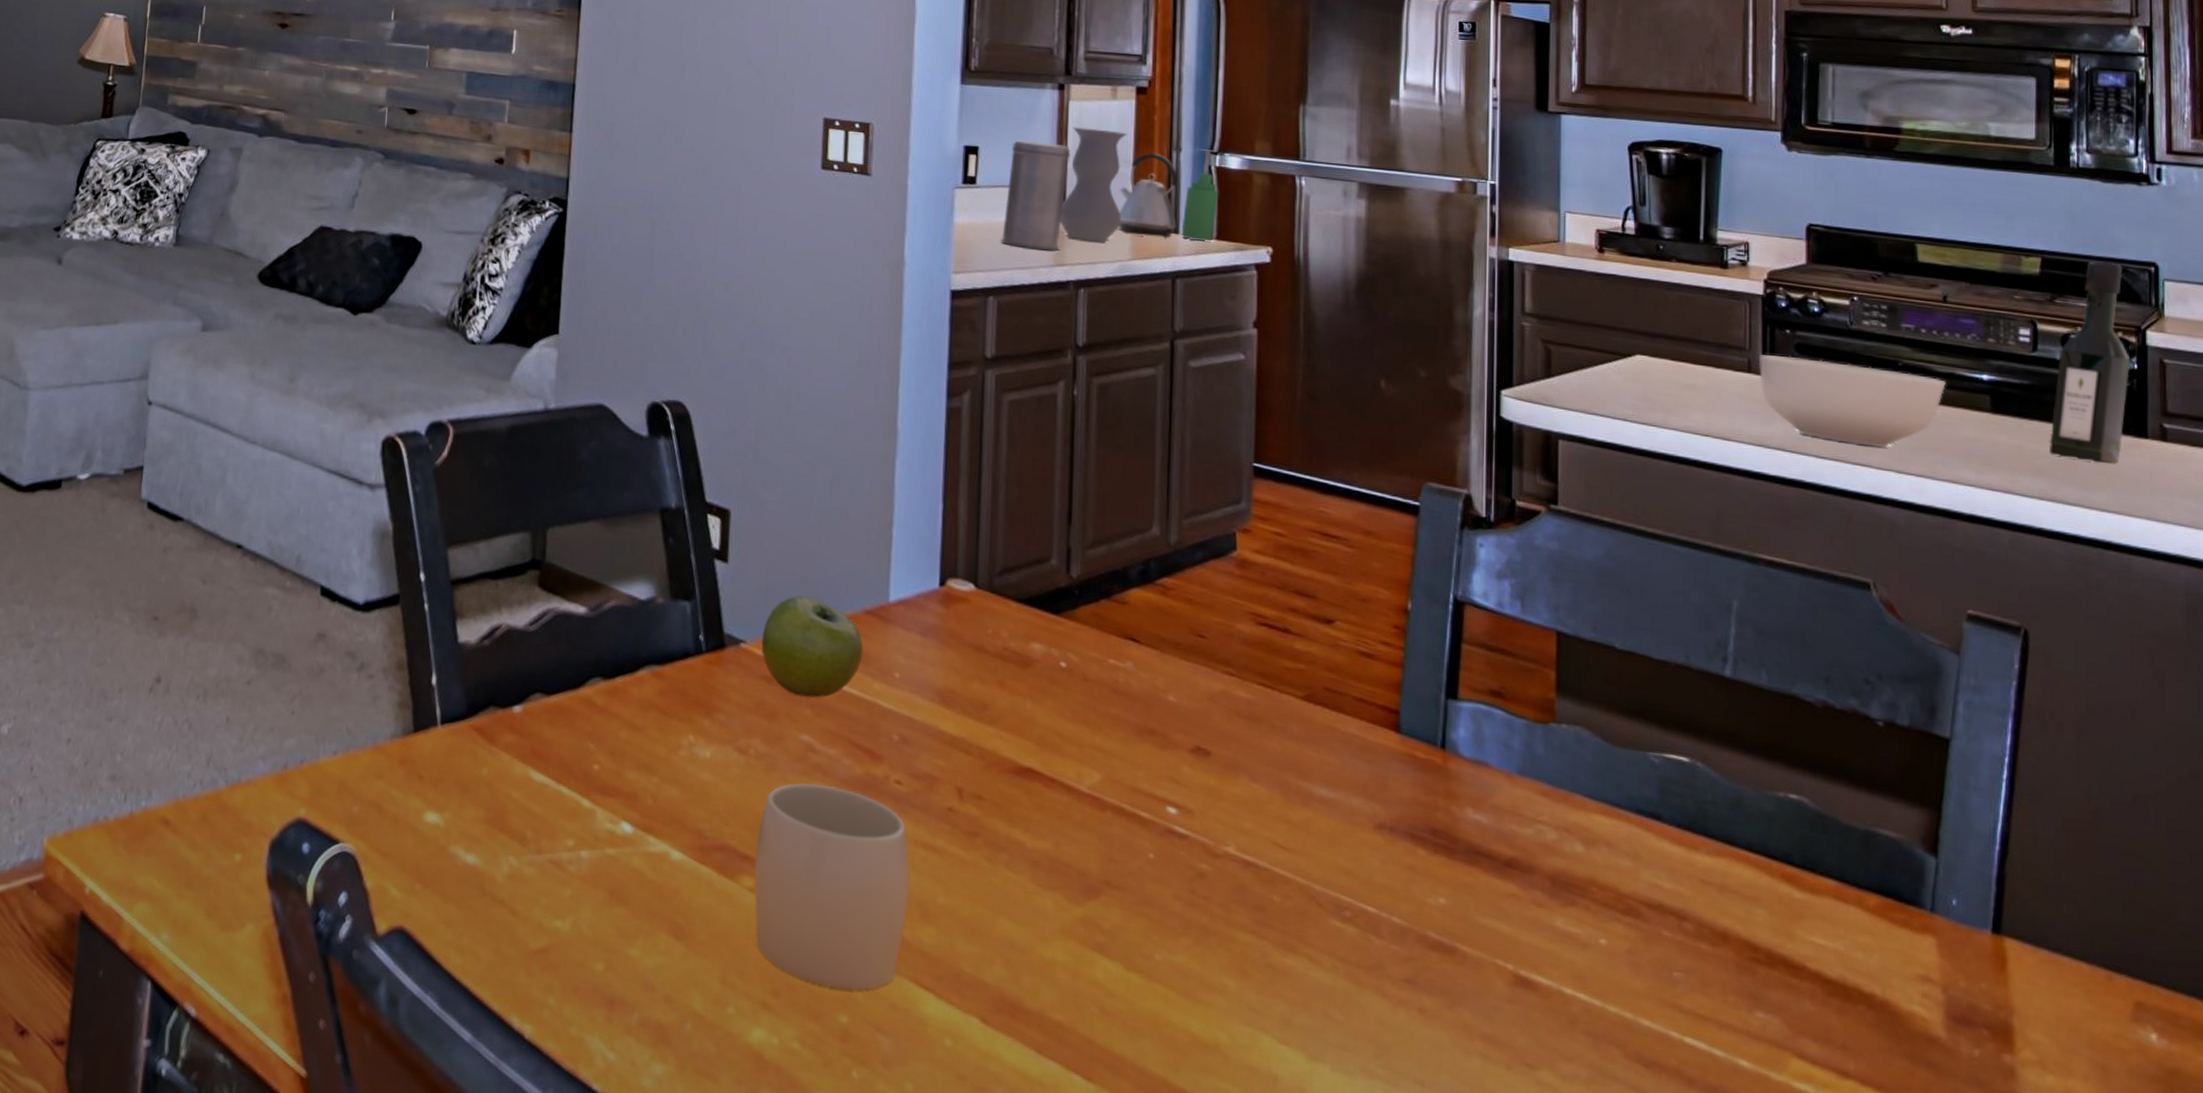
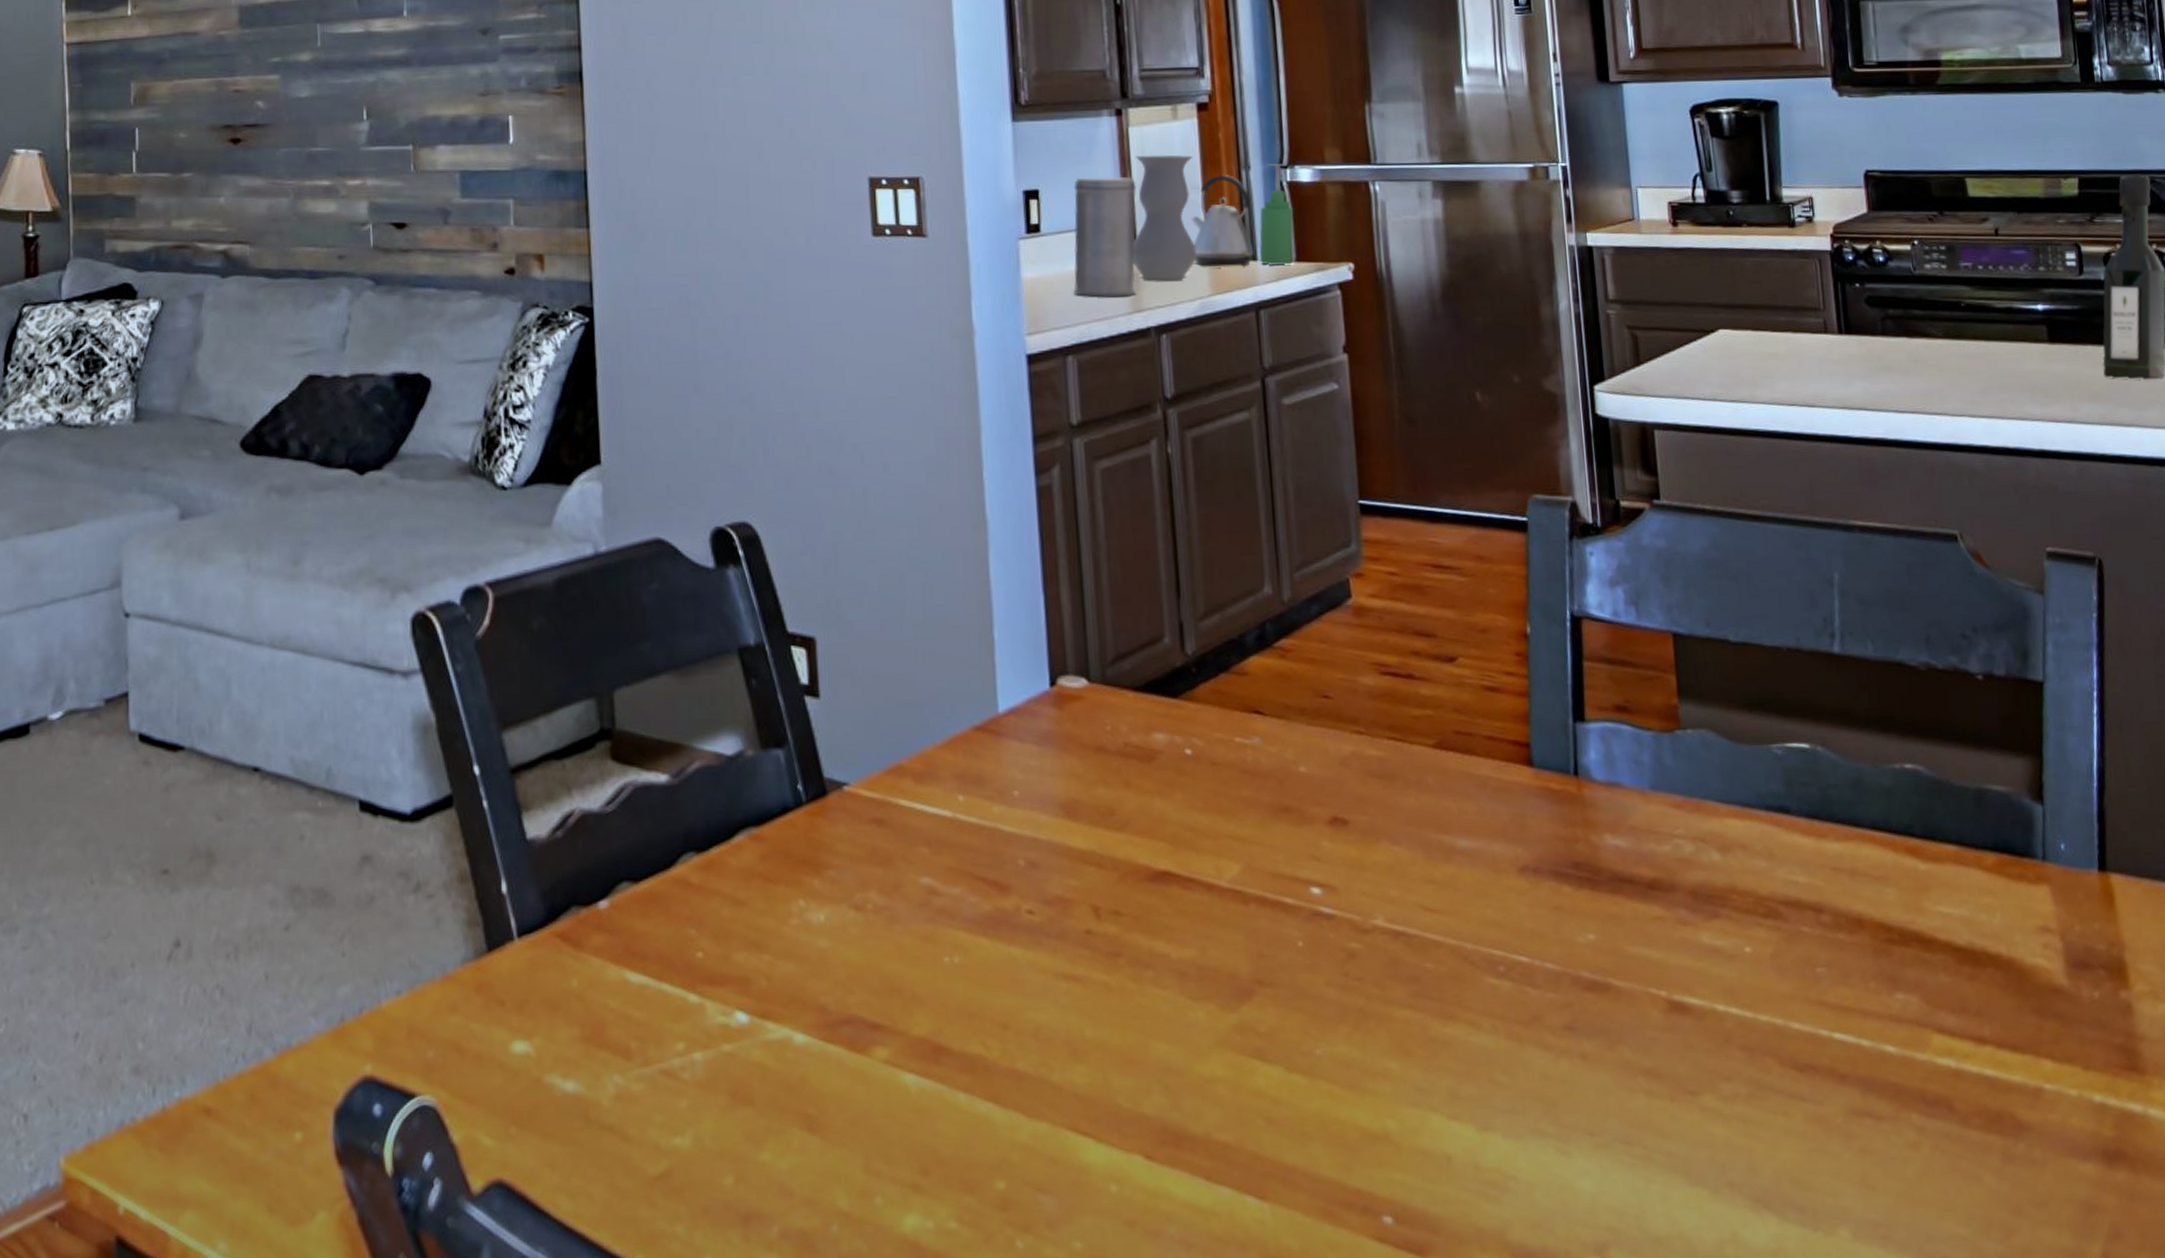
mug: present [753,782,911,991] -> none [884,929,1056,1154]
fruit: present [761,596,864,698] -> none [865,720,977,835]
bowl: present [1758,353,1946,448] -> none [1833,310,2006,394]

